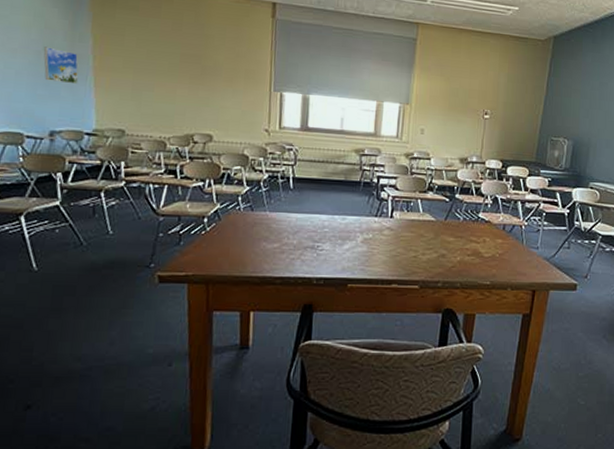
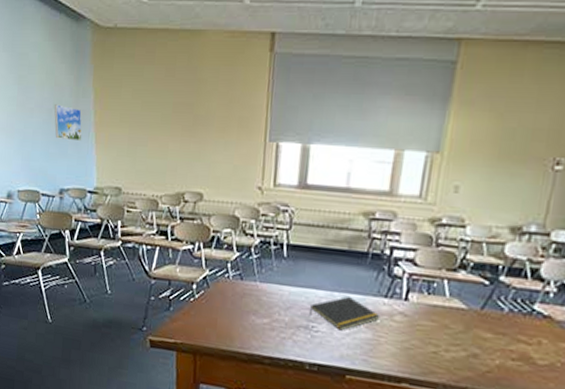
notepad: none [313,217,373,247] -> present [308,296,380,331]

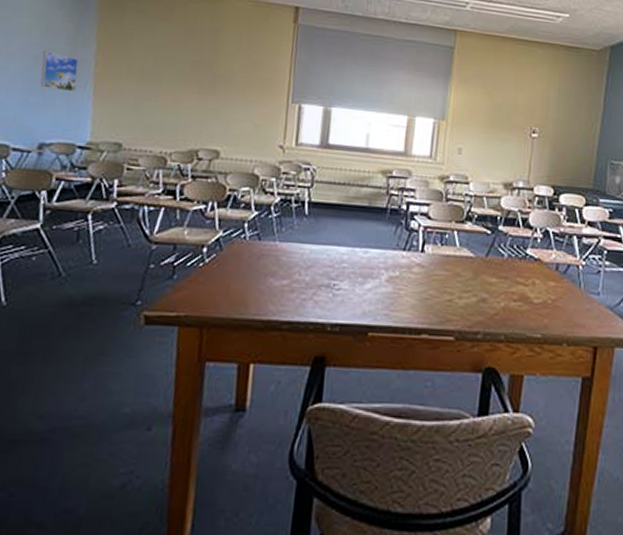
notepad: present [308,296,380,331] -> none [330,251,400,287]

